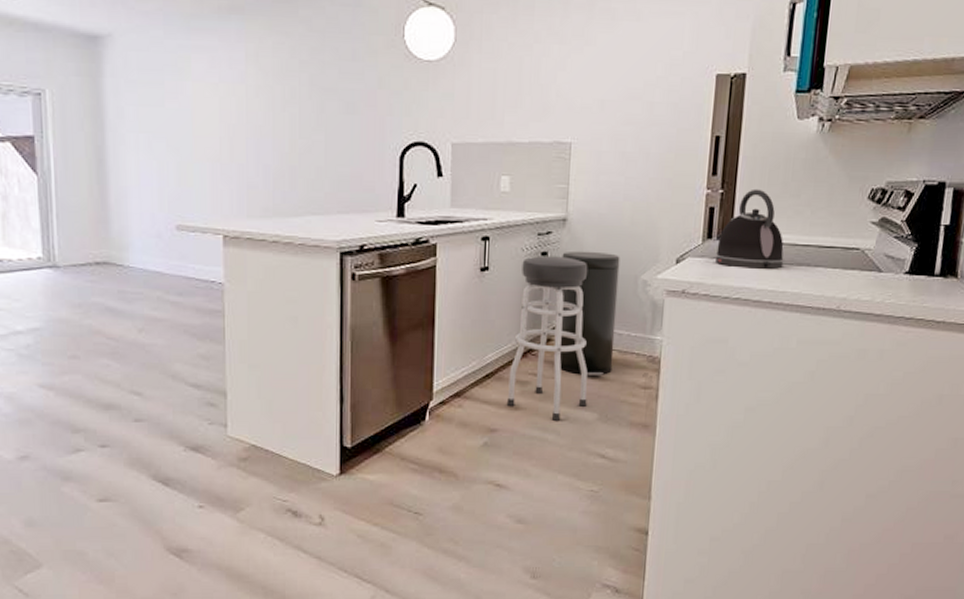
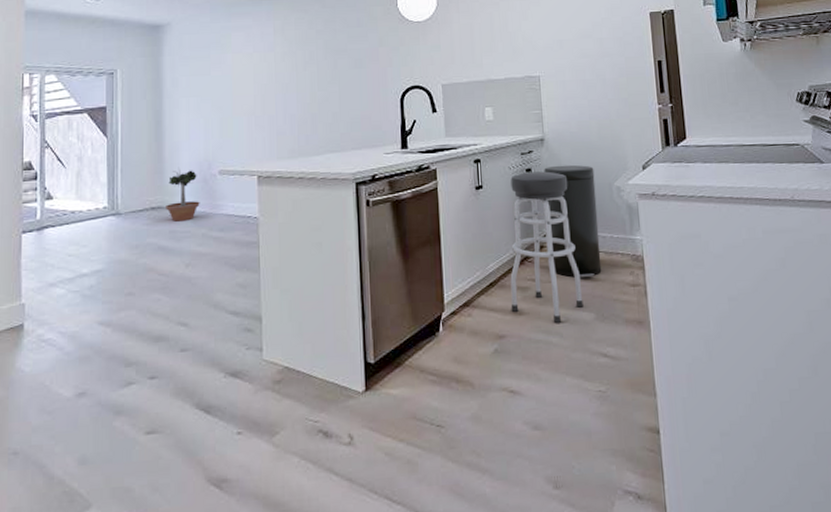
potted tree: none [113,218,154,281] -> present [166,168,200,222]
kettle: present [715,188,784,269] -> none [675,100,736,169]

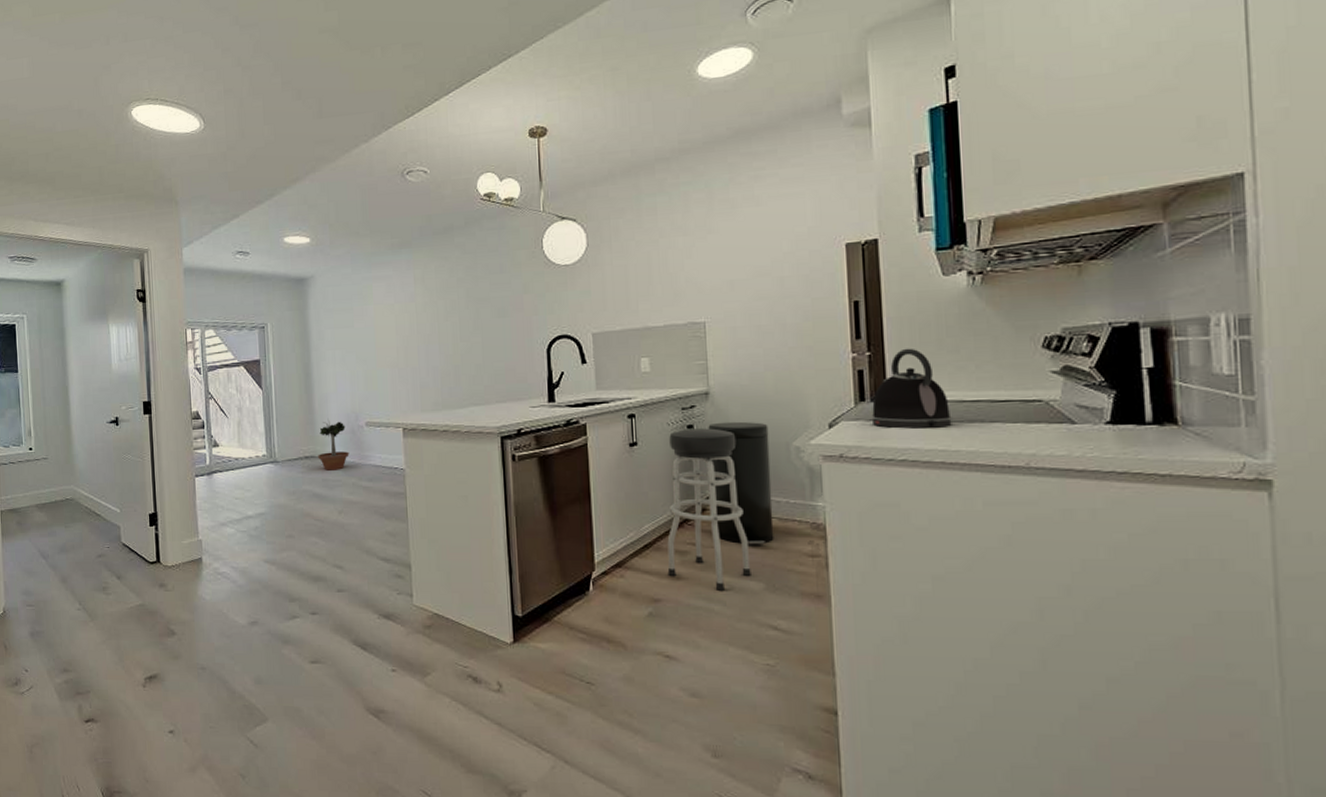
kettle: none [675,100,736,169] -> present [871,348,952,429]

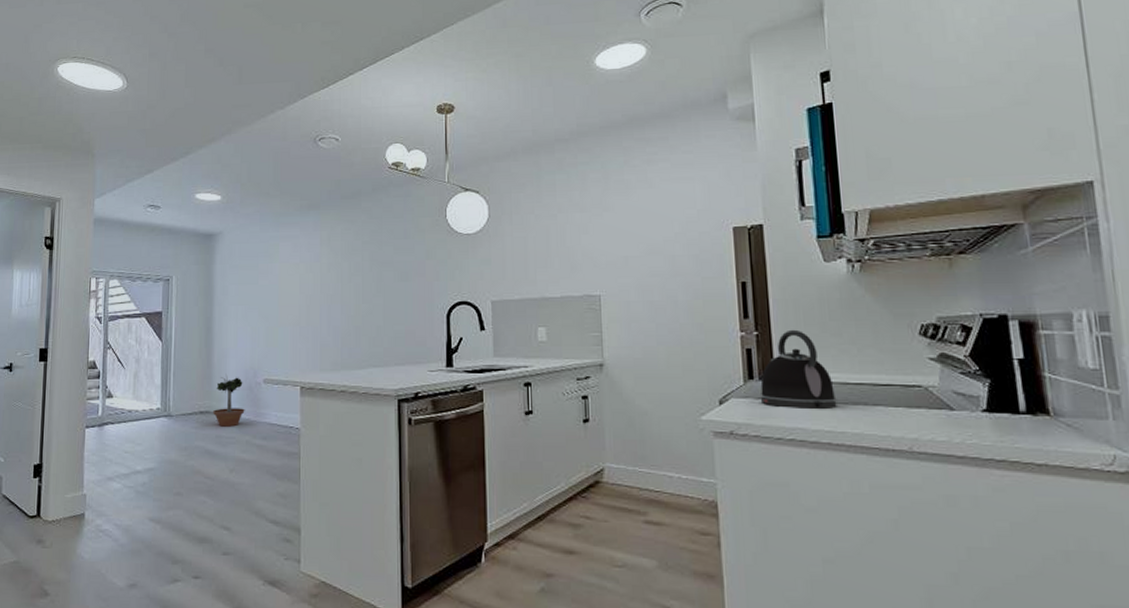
bar stool: present [667,428,751,590] -> none [560,399,644,567]
pedal bin: present [708,421,774,544] -> none [602,394,667,520]

